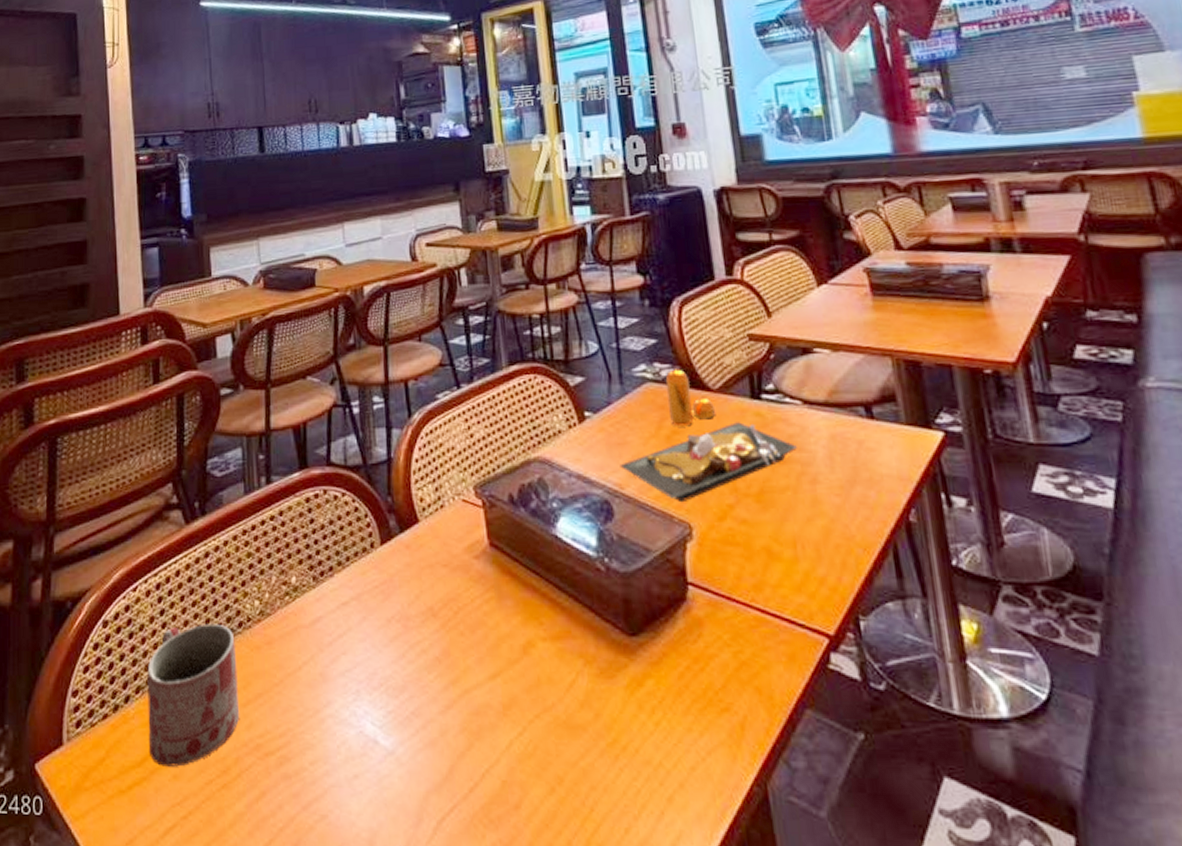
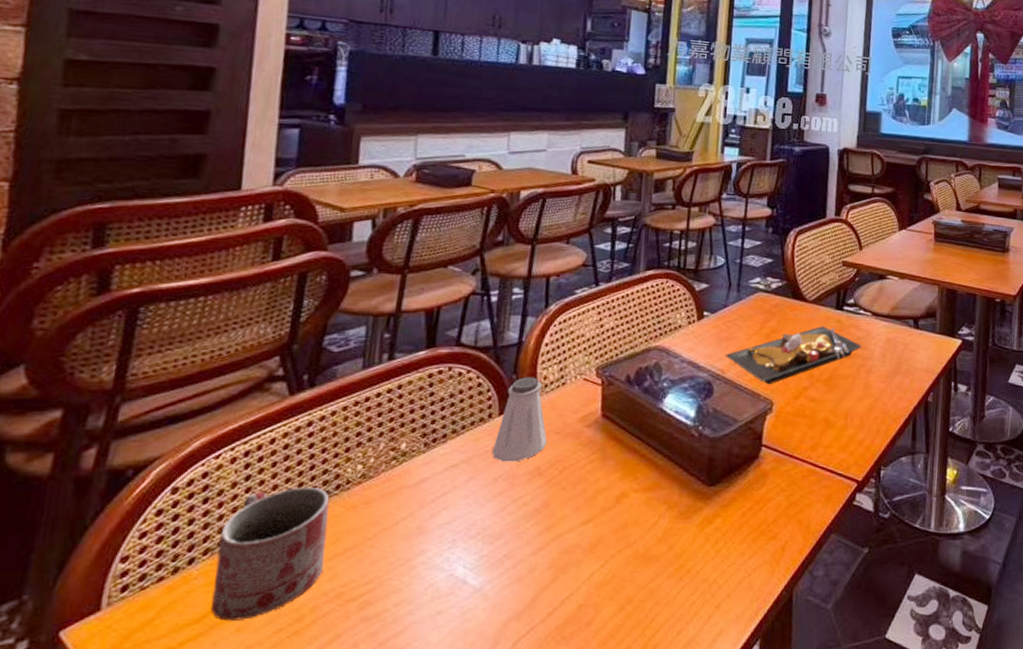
saltshaker: none [380,499,435,600] -> present [492,377,547,462]
pepper shaker: present [665,369,716,427] -> none [772,283,808,328]

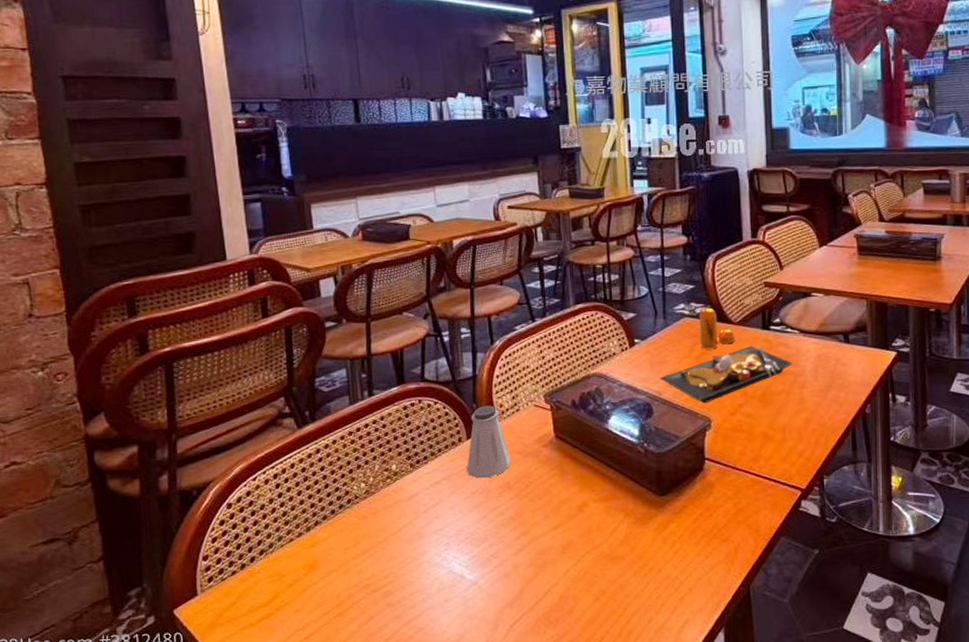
mug: present [210,486,330,621] -> none [269,501,351,605]
pepper shaker: none [772,283,808,328] -> present [699,307,735,350]

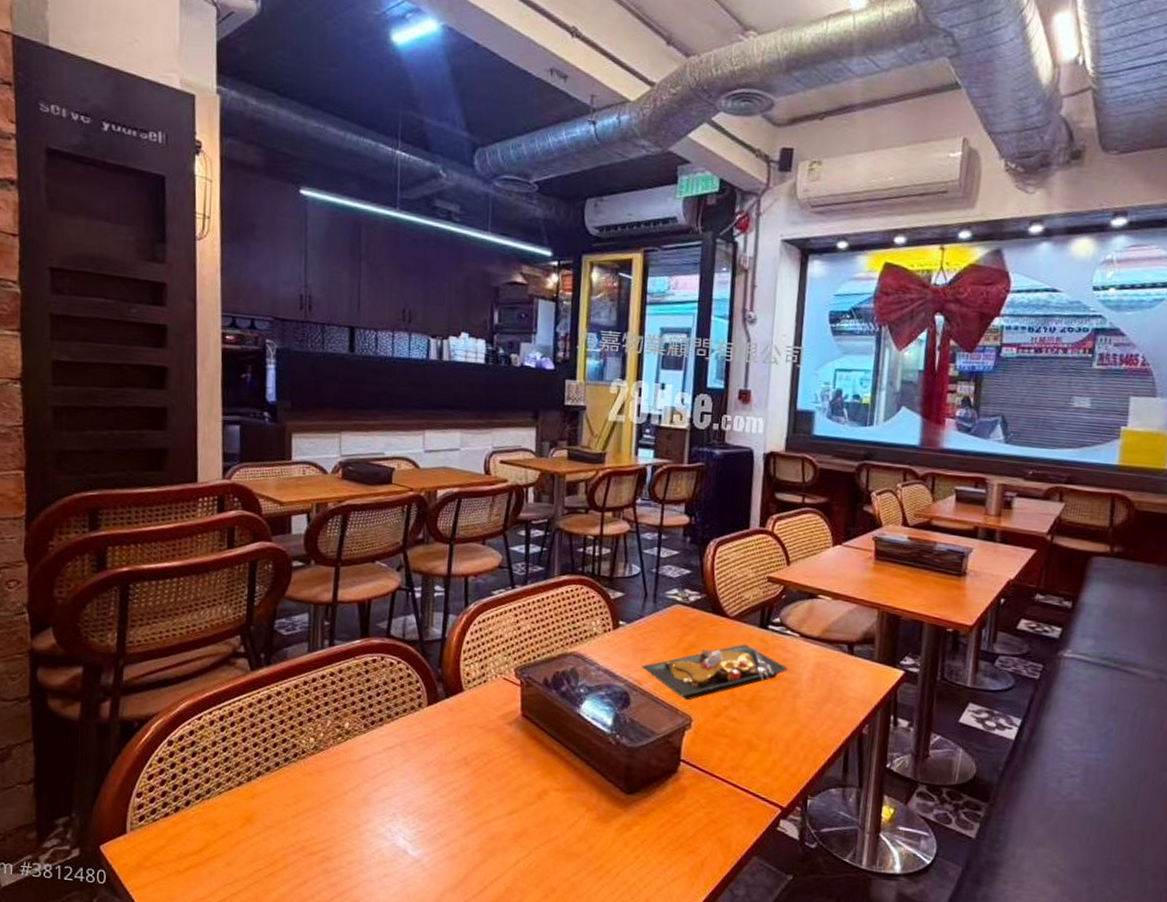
saltshaker: present [466,405,511,479] -> none [423,672,472,750]
pepper shaker: present [699,307,735,350] -> none [690,596,729,643]

